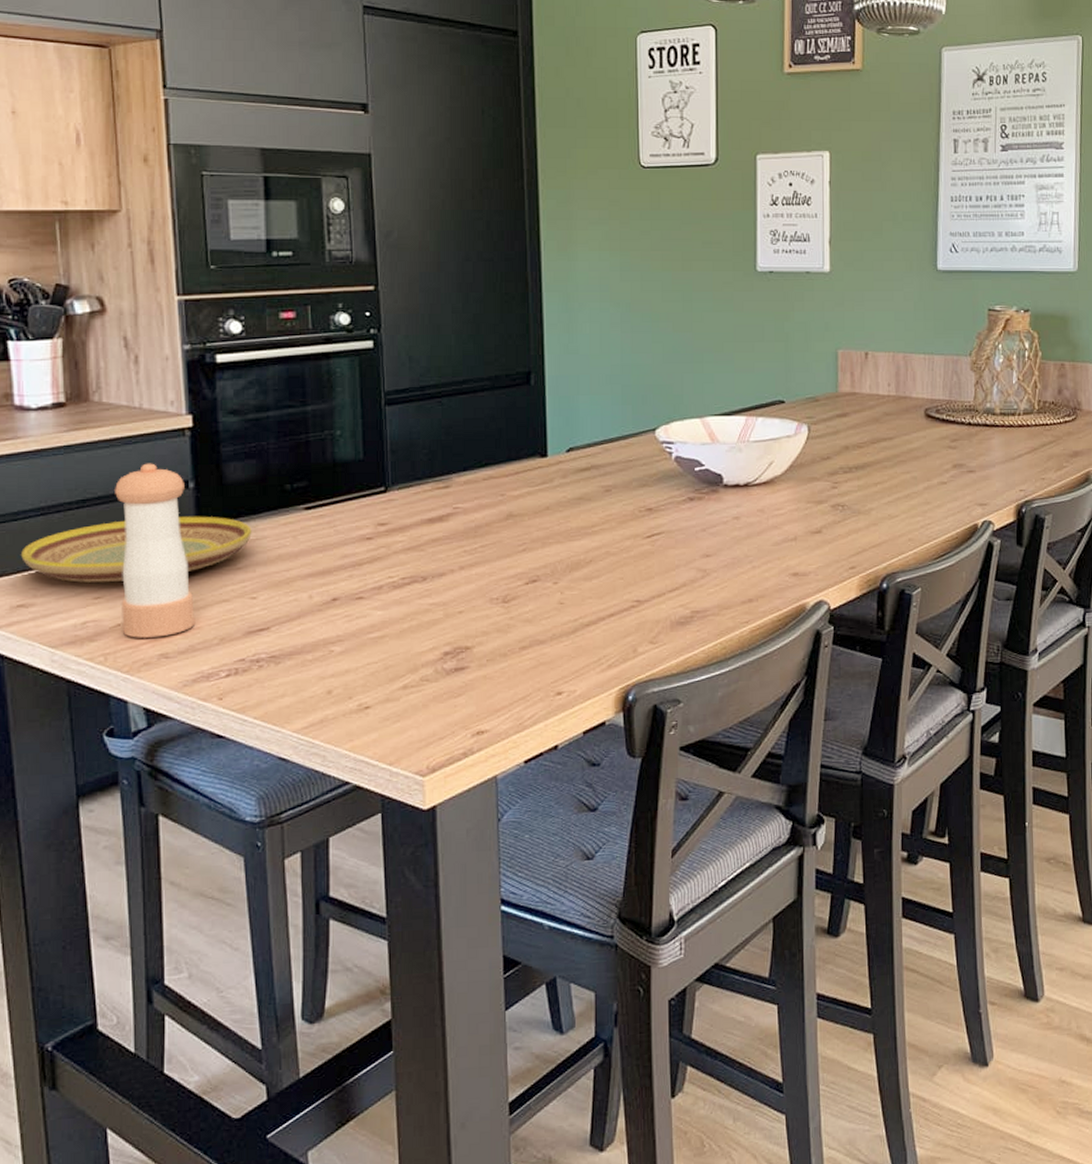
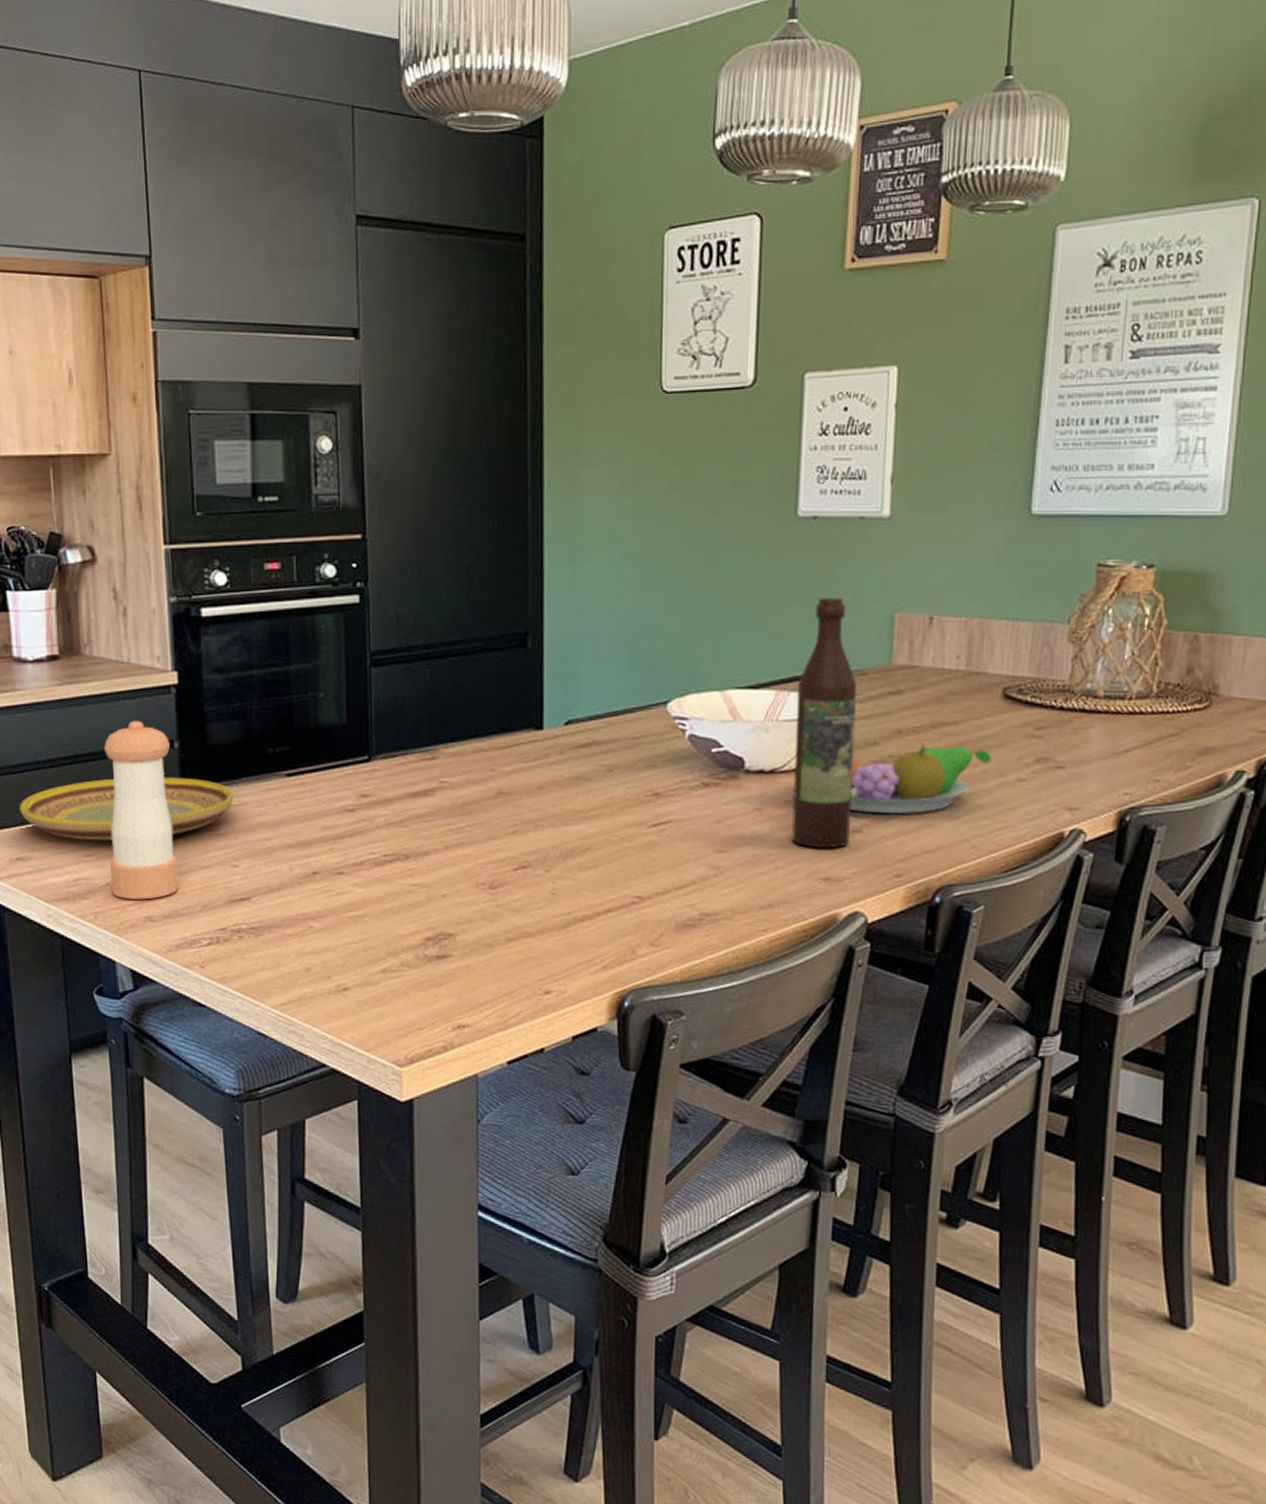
wine bottle: none [763,338,812,549] -> present [791,598,857,849]
fruit bowl: none [810,456,919,516] -> present [849,743,992,814]

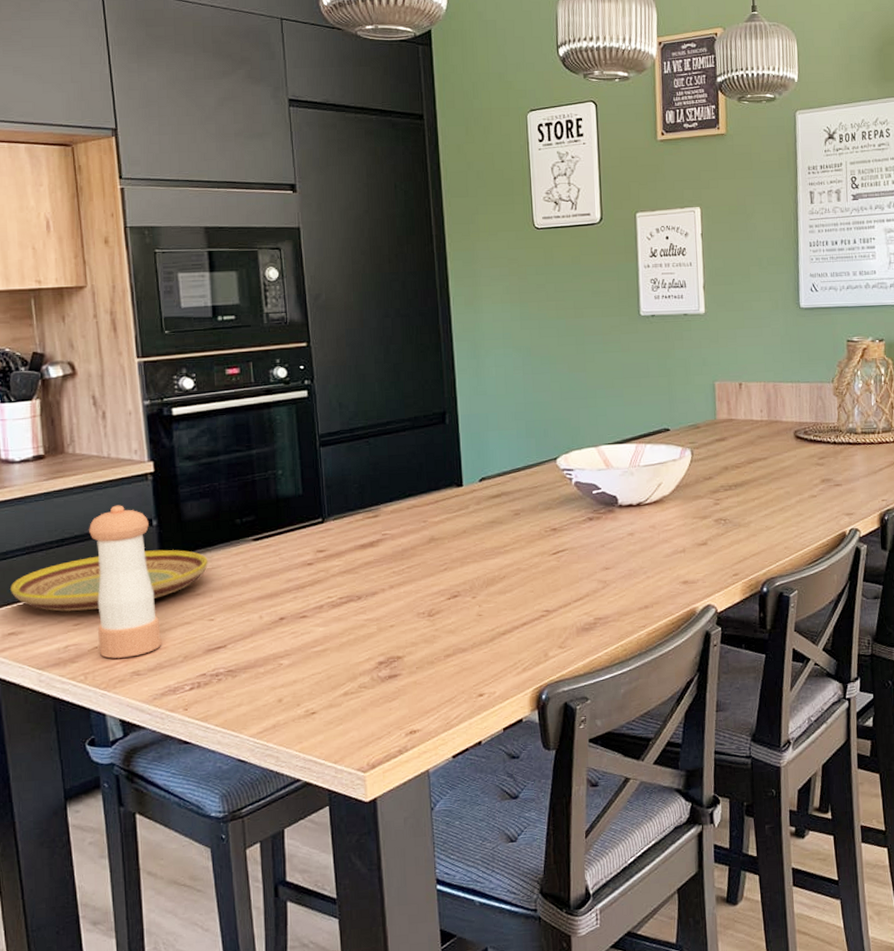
wine bottle: present [791,598,857,849] -> none [652,373,699,560]
fruit bowl: present [849,743,992,814] -> none [695,475,792,530]

